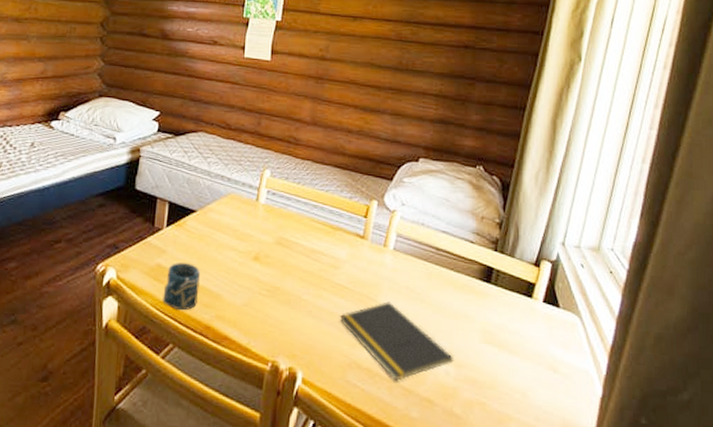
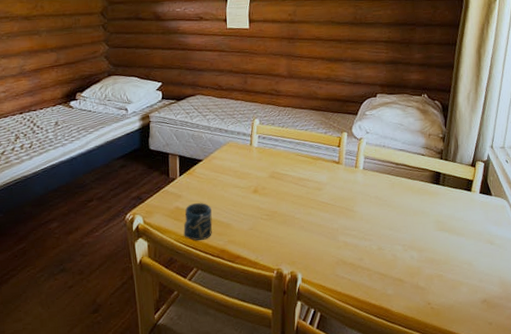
notepad: present [340,301,454,381] -> none [326,210,417,269]

